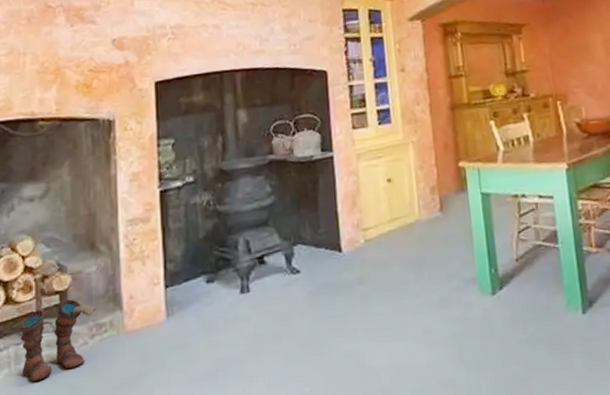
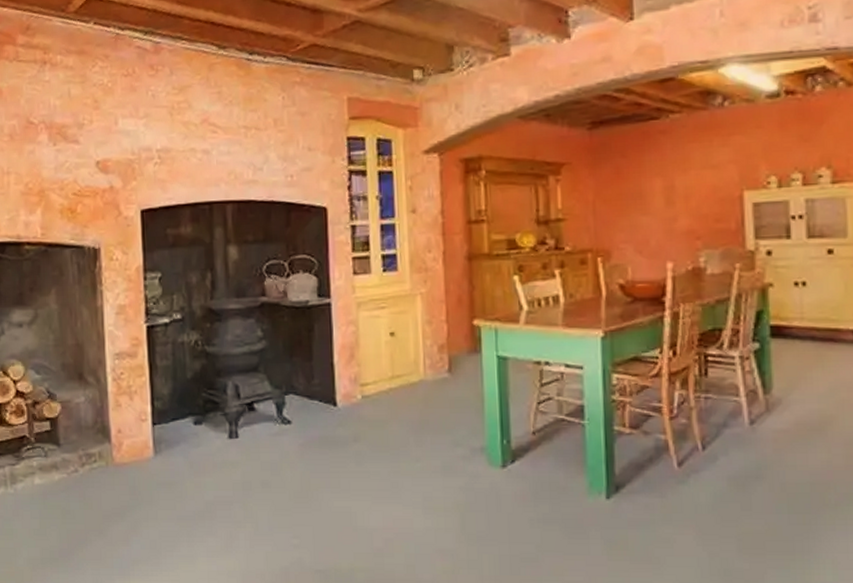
boots: present [18,299,97,383] -> none [12,427,87,502]

